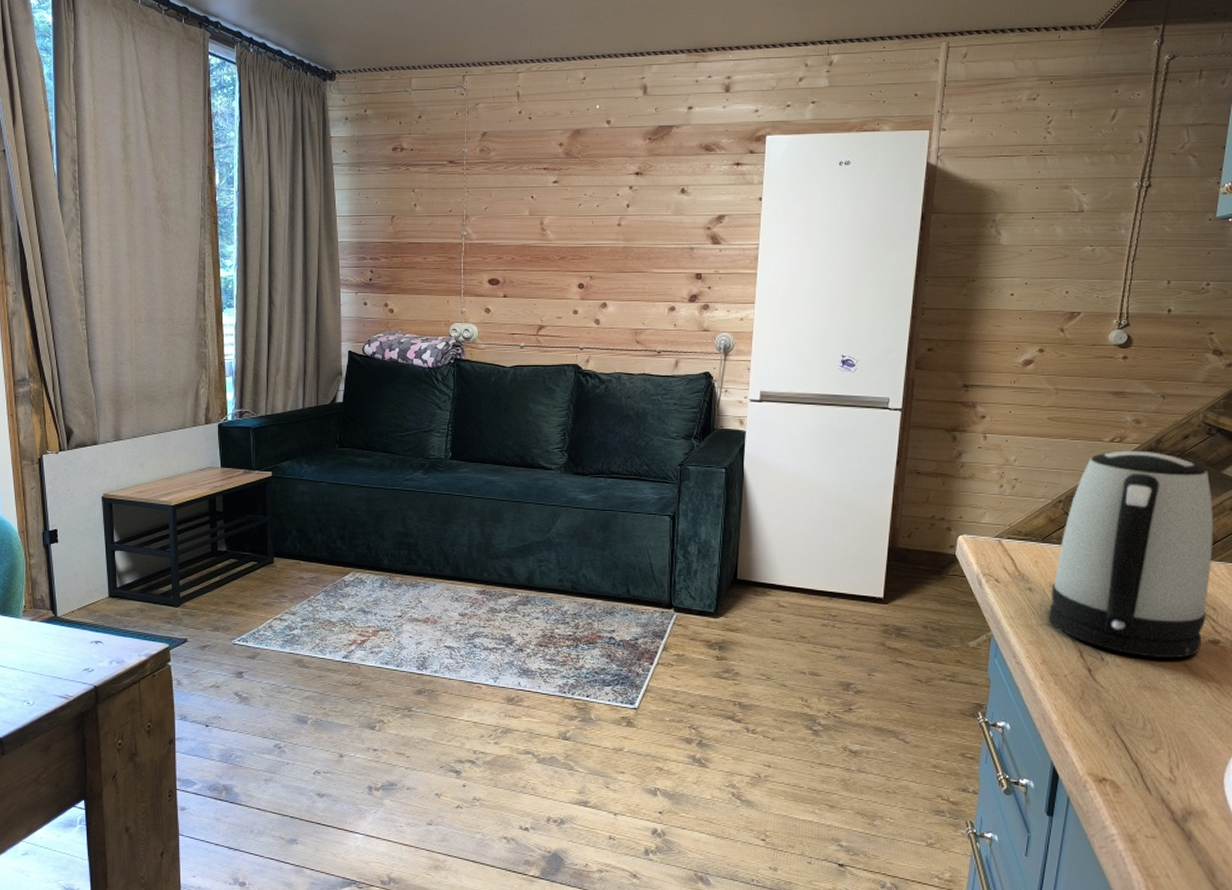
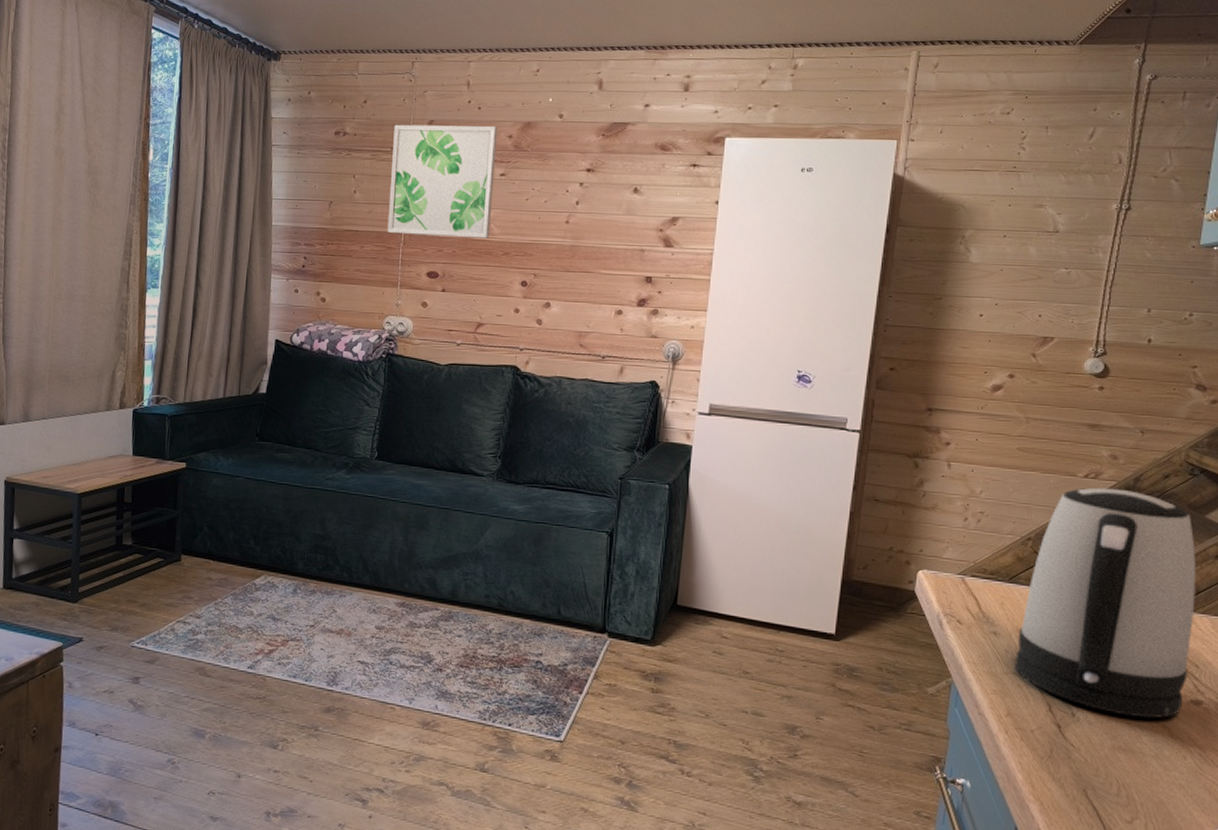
wall art: none [448,134,548,245] -> present [387,124,498,239]

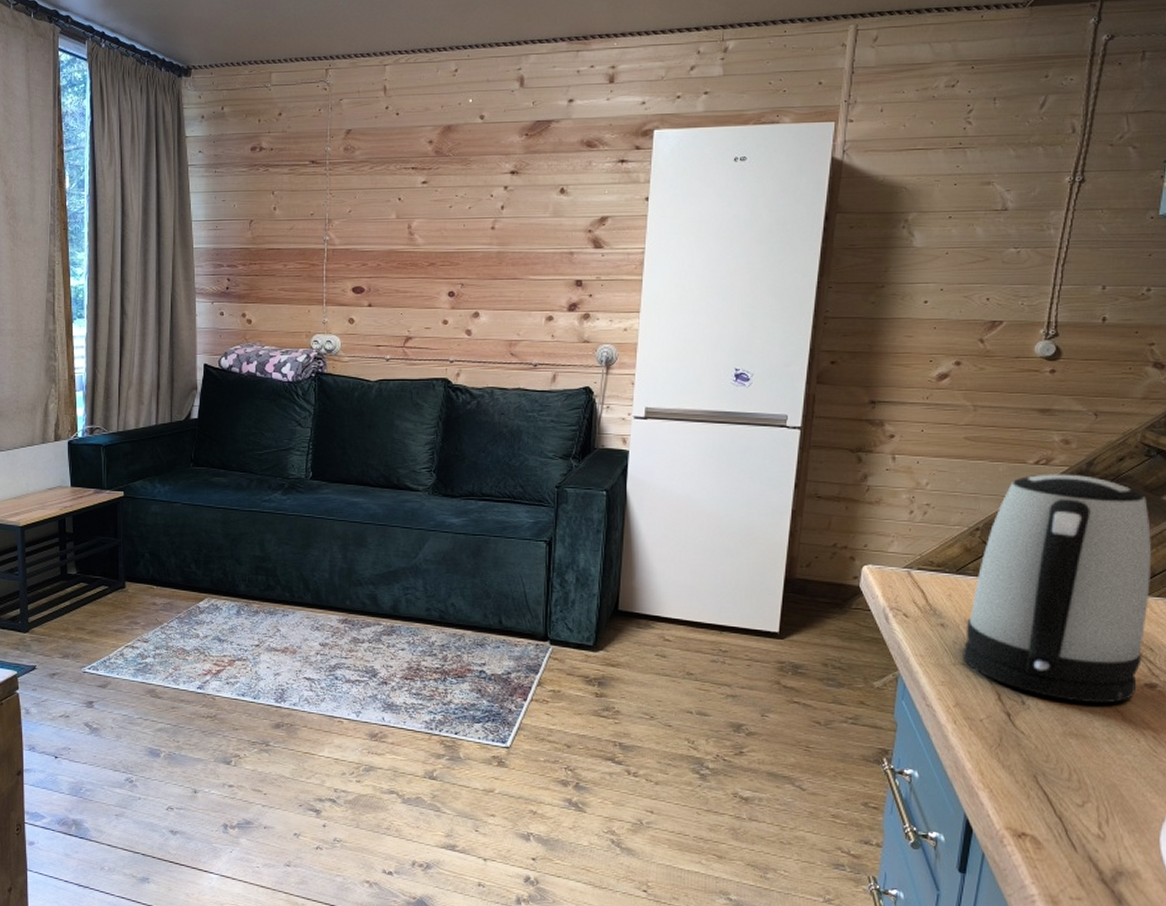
wall art: present [387,124,498,239] -> none [310,131,417,250]

